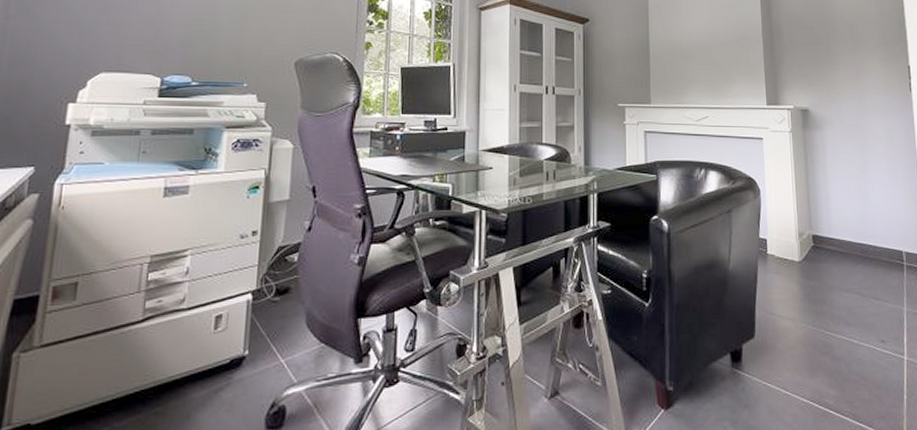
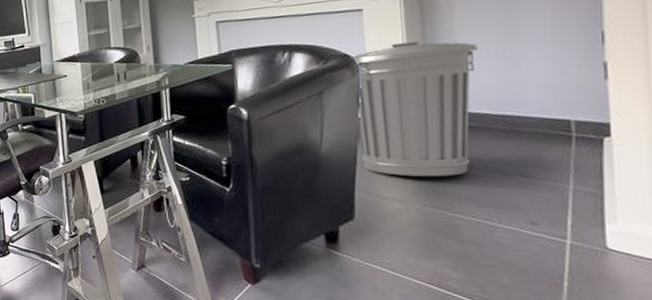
trash can: none [753,171,843,297] -> present [350,40,478,177]

